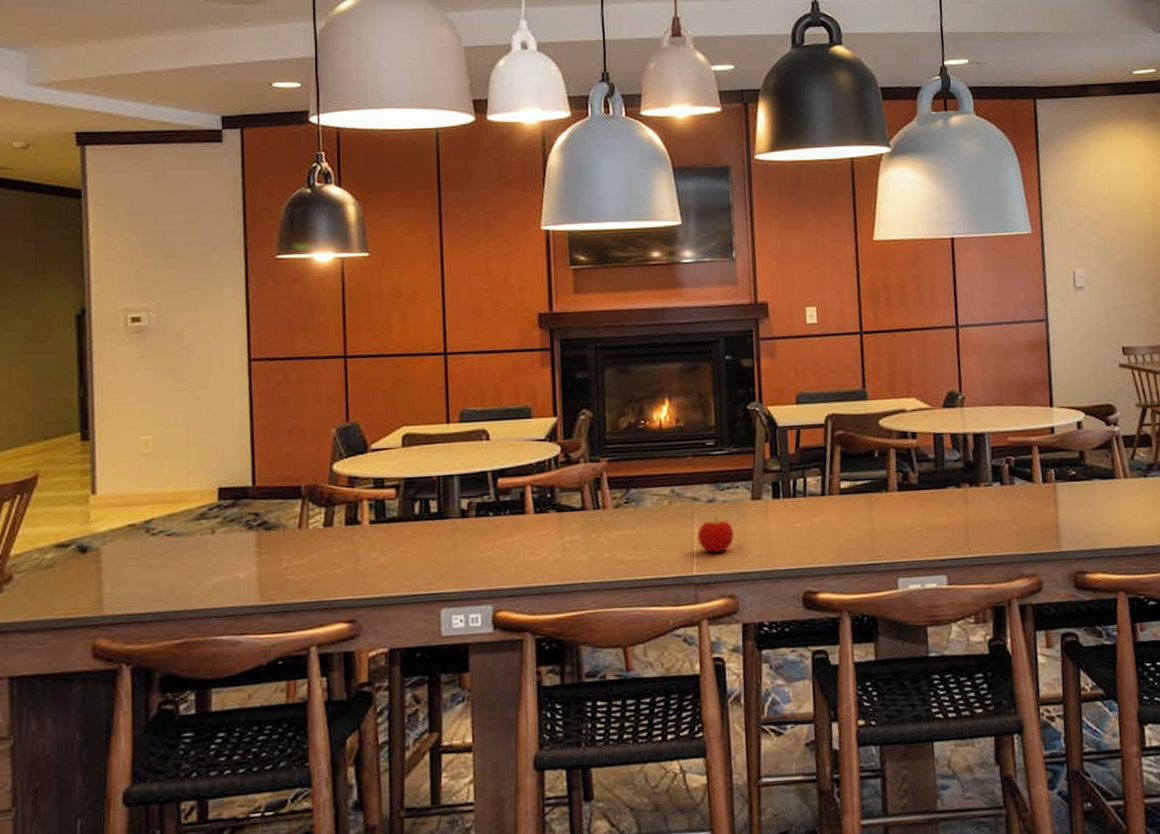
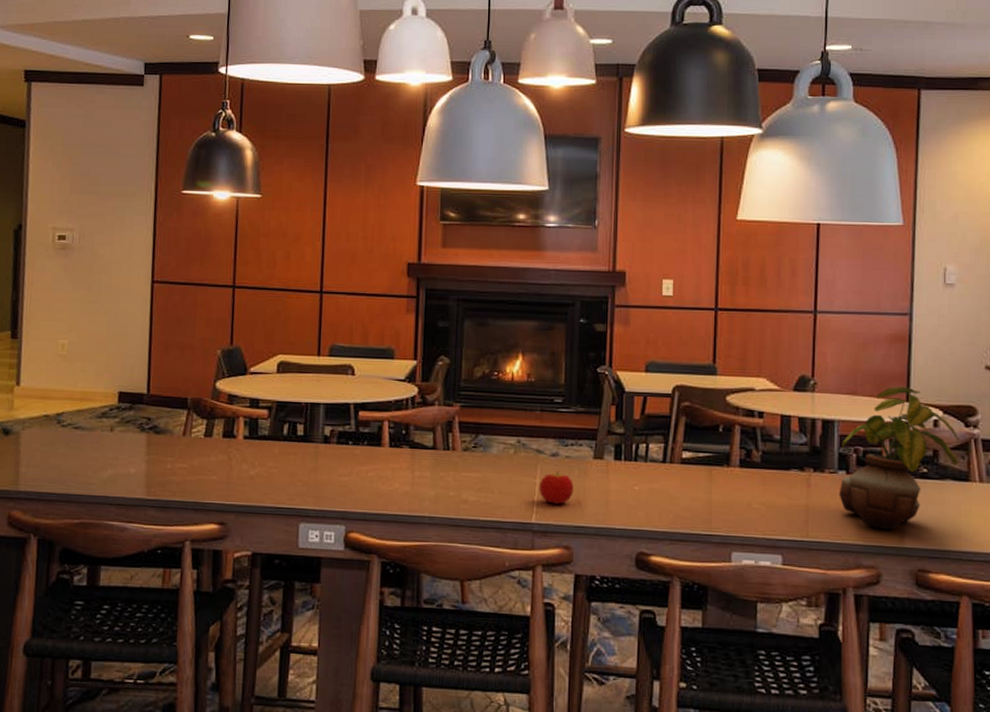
potted plant: none [993,392,1103,537] -> present [839,386,959,530]

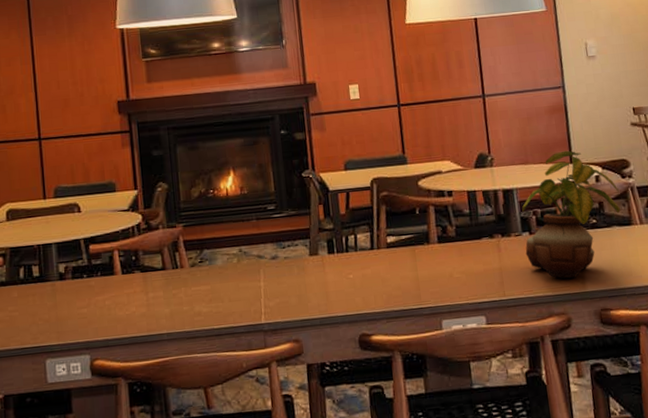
fruit: present [538,471,574,504] -> none [263,272,296,303]

